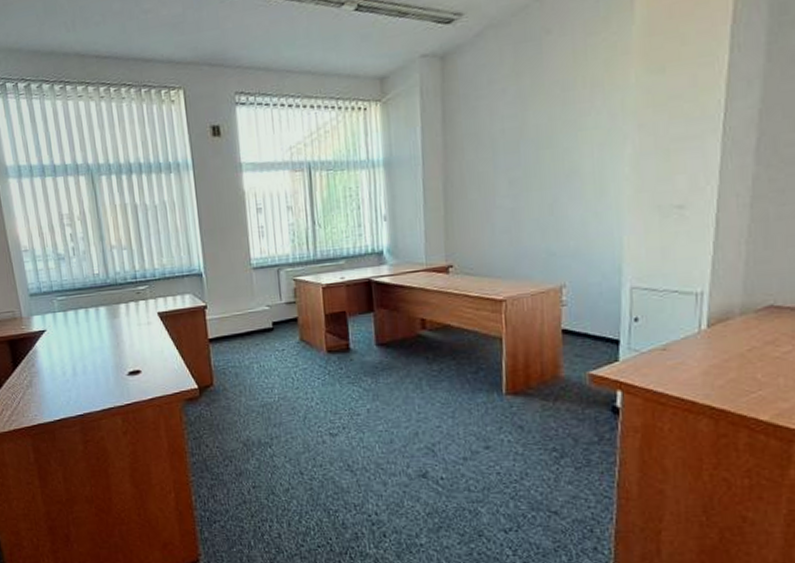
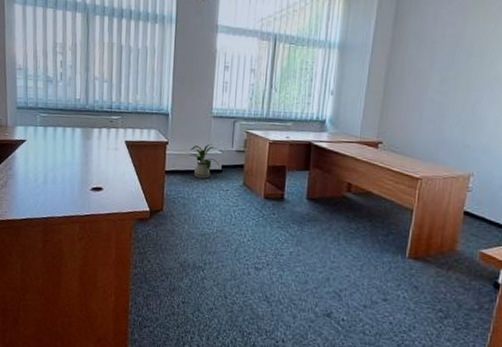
house plant: none [230,299,270,342] -> present [186,143,220,179]

